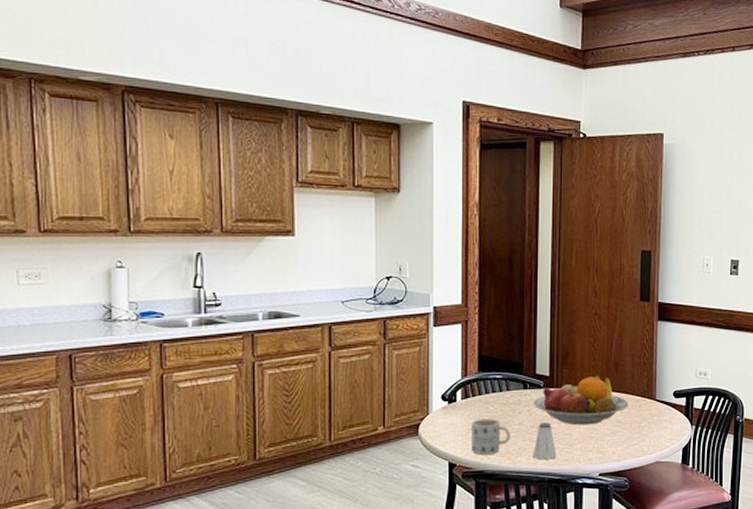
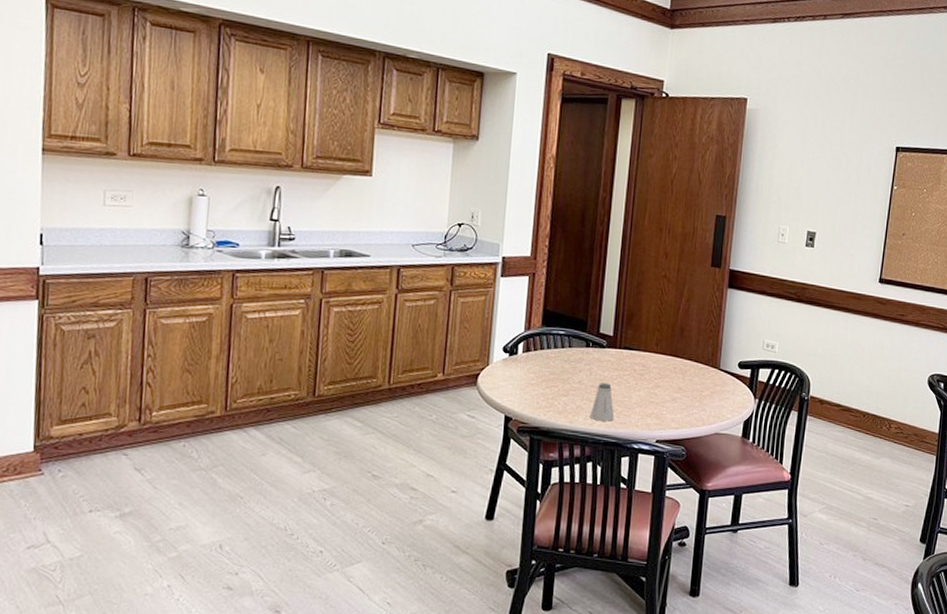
mug: present [472,419,510,454] -> none [529,374,569,411]
fruit bowl: present [533,375,629,425] -> none [594,339,692,390]

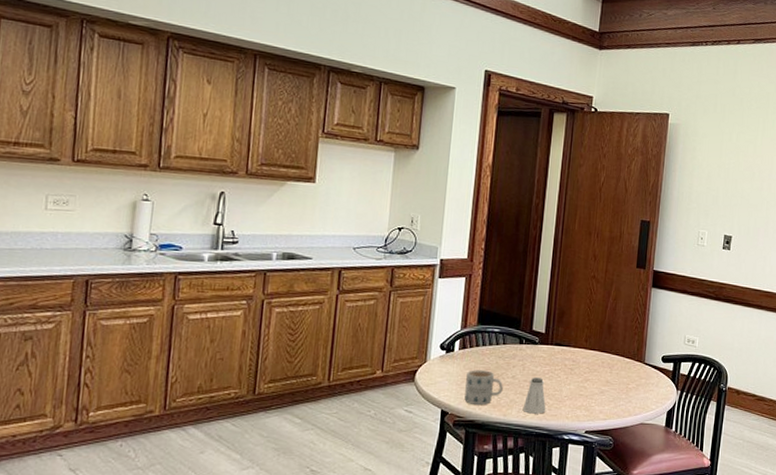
mug: none [529,374,569,411] -> present [464,370,503,405]

